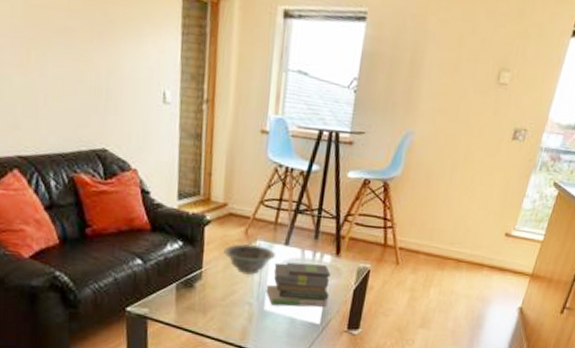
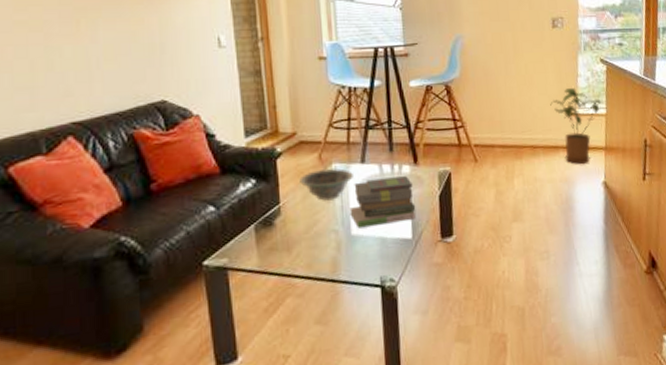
house plant: none [487,207,542,286] -> present [550,88,602,164]

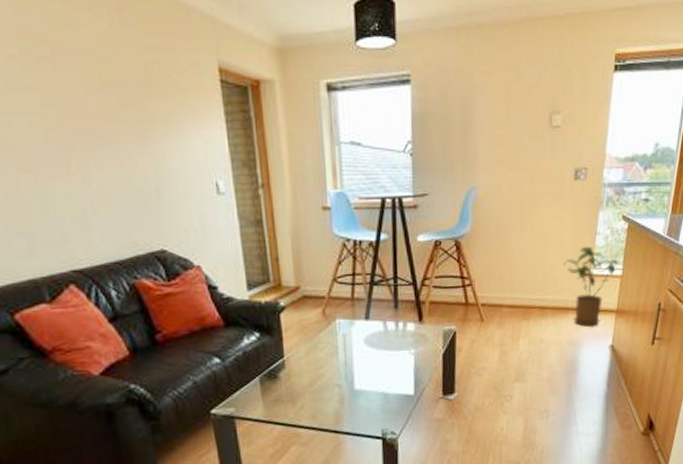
decorative bowl: present [299,168,353,201] -> none [303,324,357,356]
books: present [349,176,416,229] -> none [353,334,419,384]

